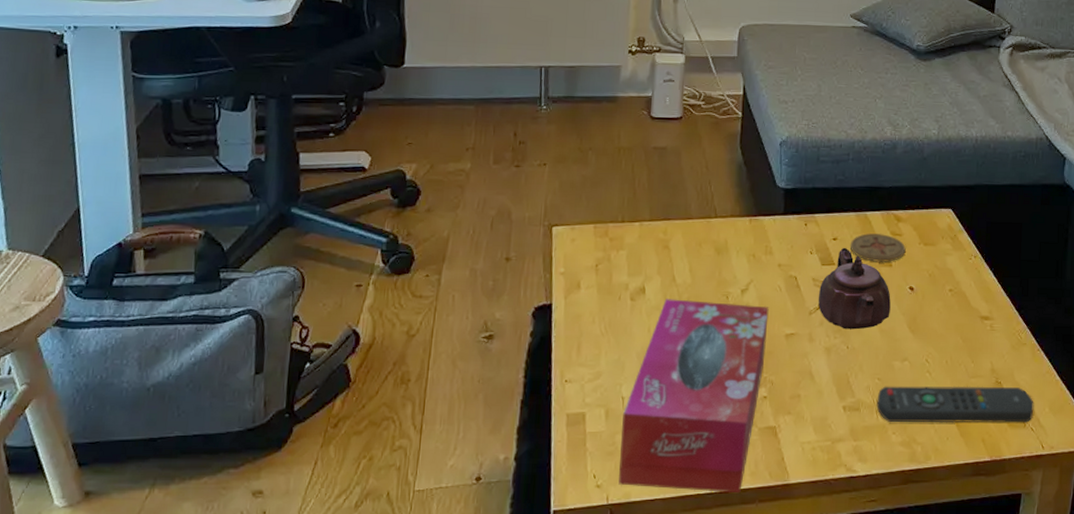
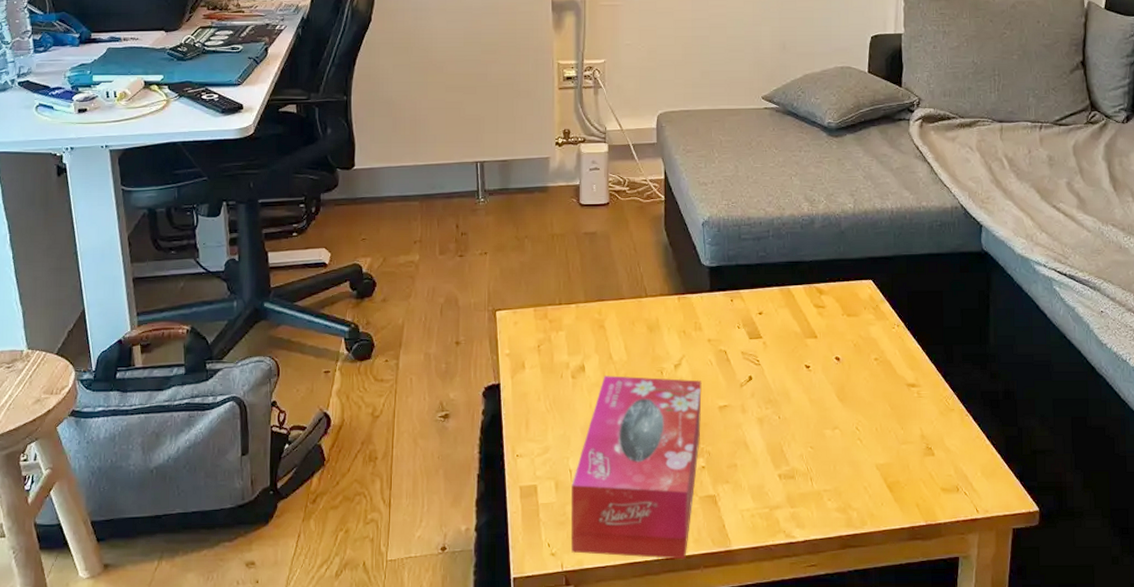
teapot: present [818,247,891,330] -> none [748,321,818,400]
coaster: present [849,233,906,262] -> none [775,307,830,334]
remote control: present [876,386,1034,423] -> none [811,452,966,489]

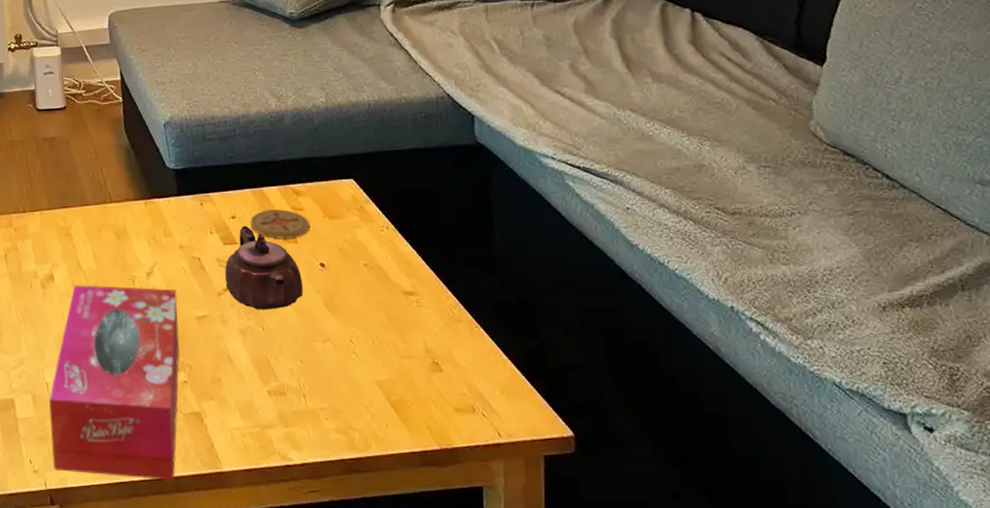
teapot: none [748,321,818,400] -> present [224,225,304,310]
coaster: none [775,307,830,334] -> present [250,209,310,239]

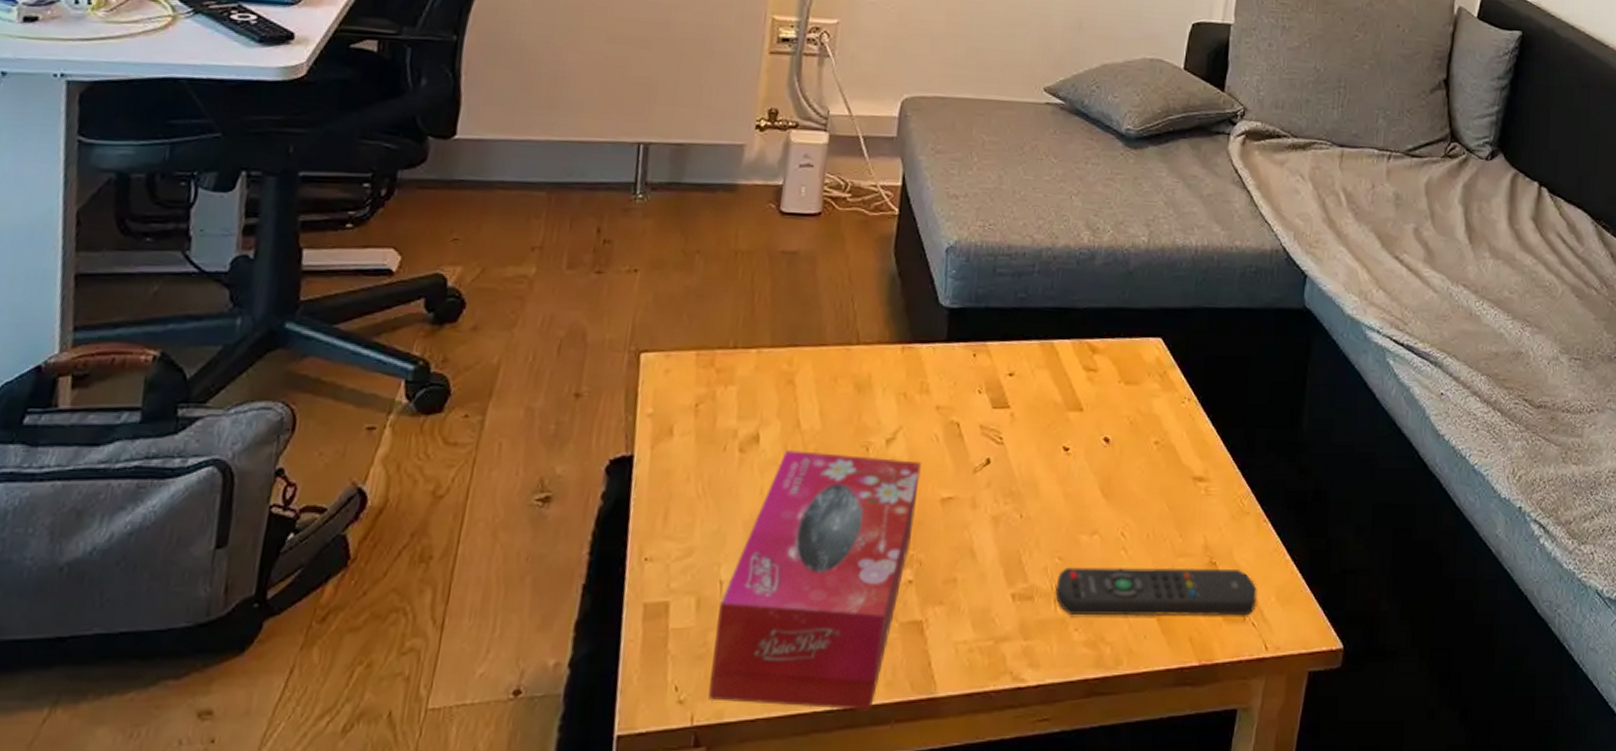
teapot: present [224,225,304,310] -> none [985,385,1080,493]
coaster: present [250,209,310,239] -> none [1029,368,1102,405]
remote control: none [303,367,482,408] -> present [1055,567,1257,617]

